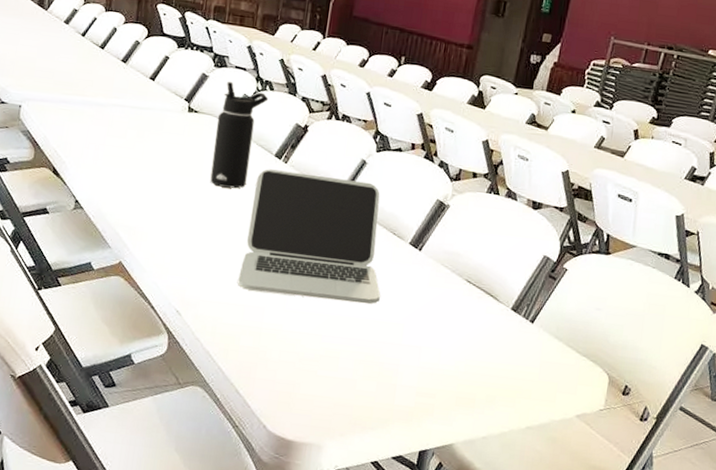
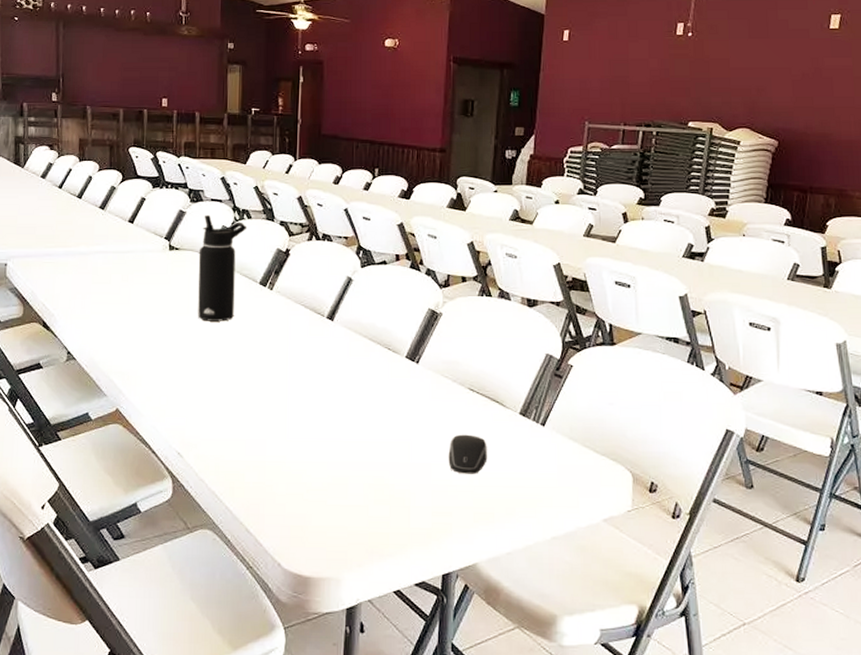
laptop: present [238,169,380,304] -> none [236,298,382,425]
computer mouse: none [438,322,477,361] -> present [448,434,487,474]

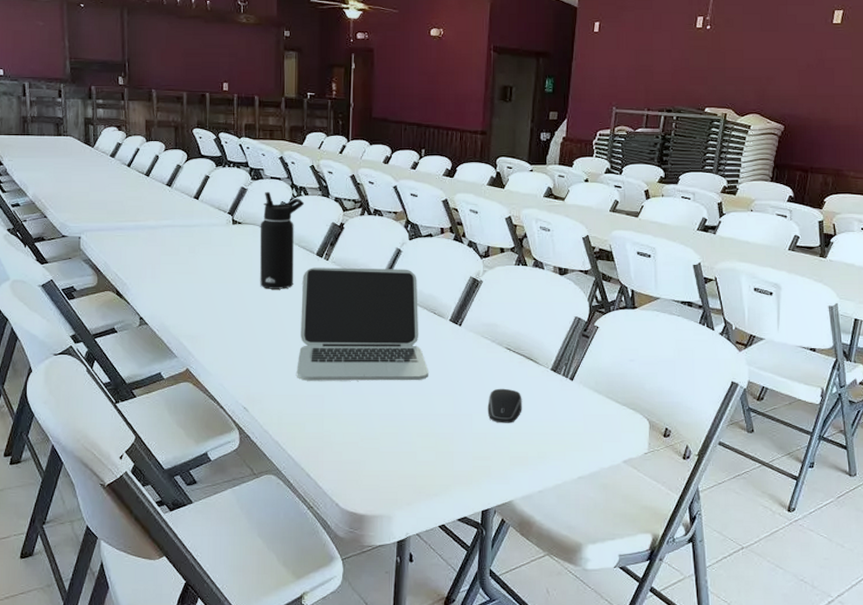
laptop: none [236,298,382,425] -> present [297,267,428,381]

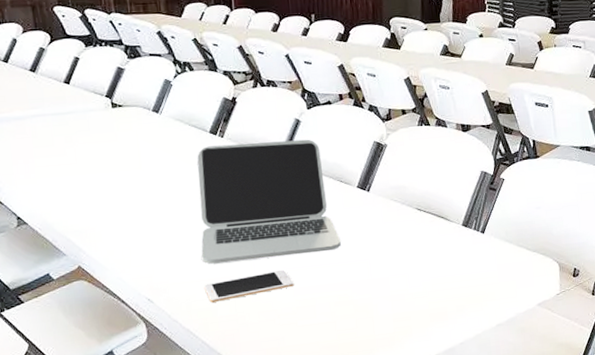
water bottle: present [260,191,305,289] -> none [143,69,191,173]
cell phone: none [295,394,380,418] -> present [203,269,294,303]
computer mouse: present [487,388,522,423] -> none [403,248,438,283]

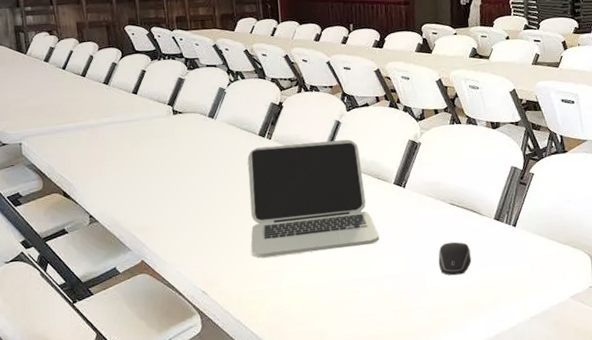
cell phone: present [203,269,294,303] -> none [253,263,336,295]
computer mouse: none [403,248,438,283] -> present [438,242,472,276]

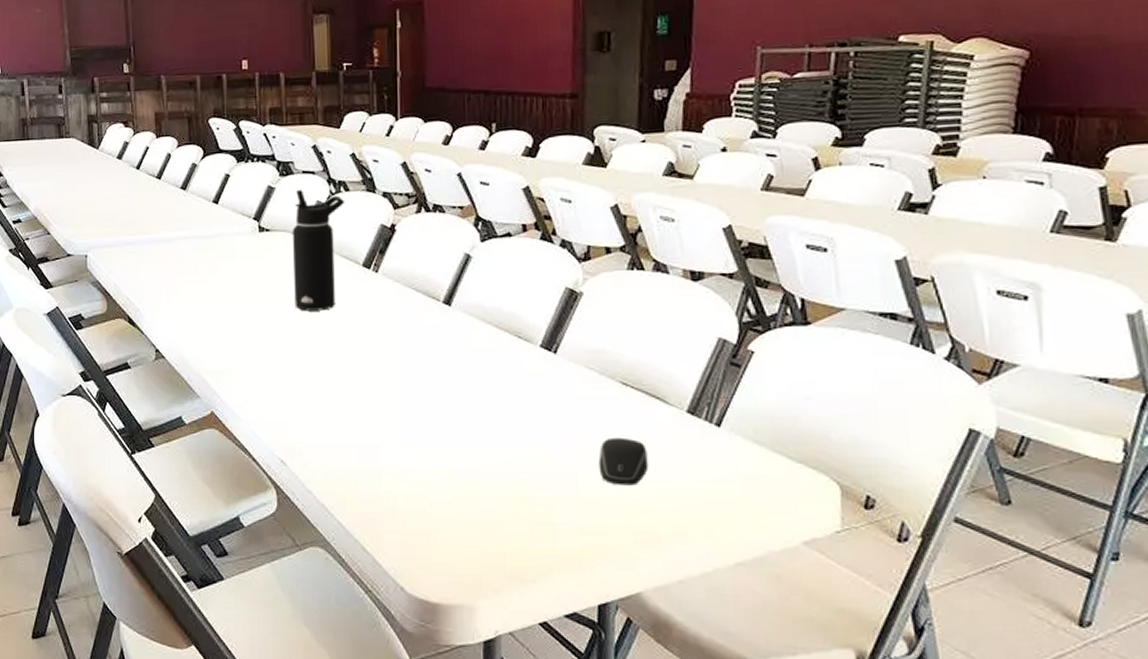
water bottle: none [200,79,242,174] -> present [292,189,345,311]
laptop: present [247,139,379,258] -> none [344,280,515,427]

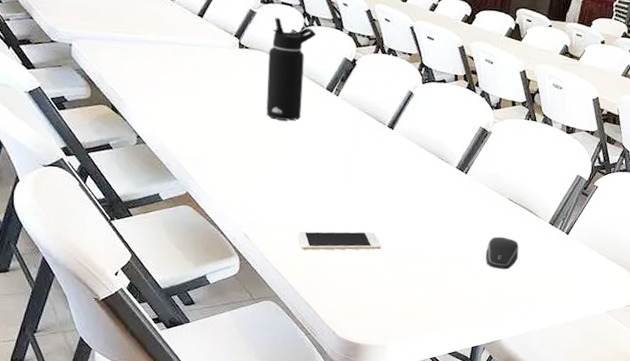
cell phone: none [344,444,452,475] -> present [297,231,381,250]

